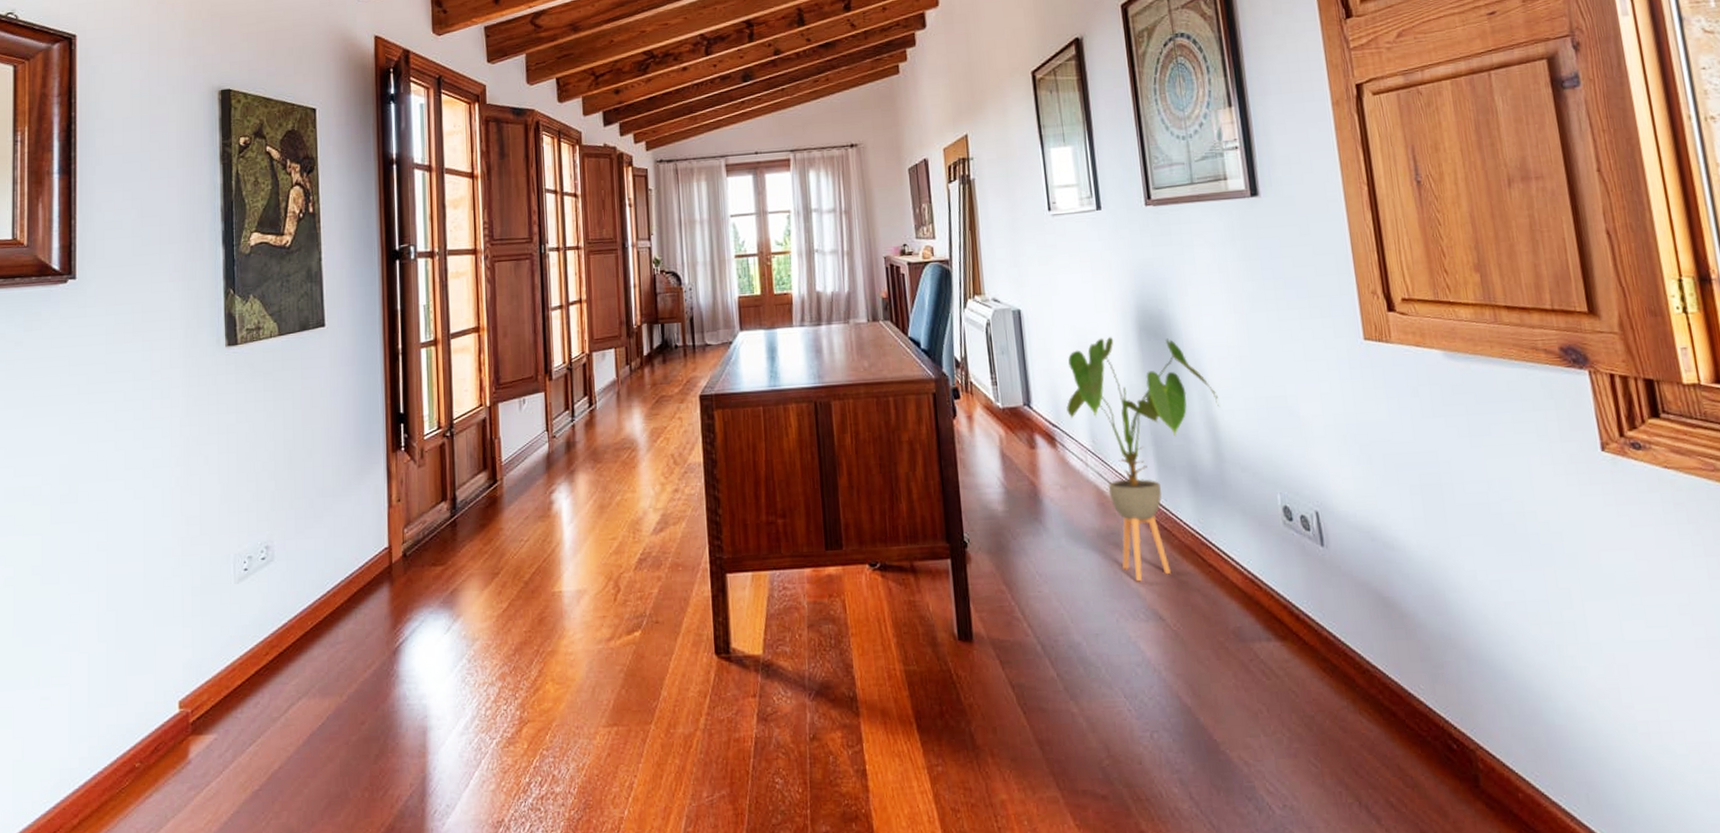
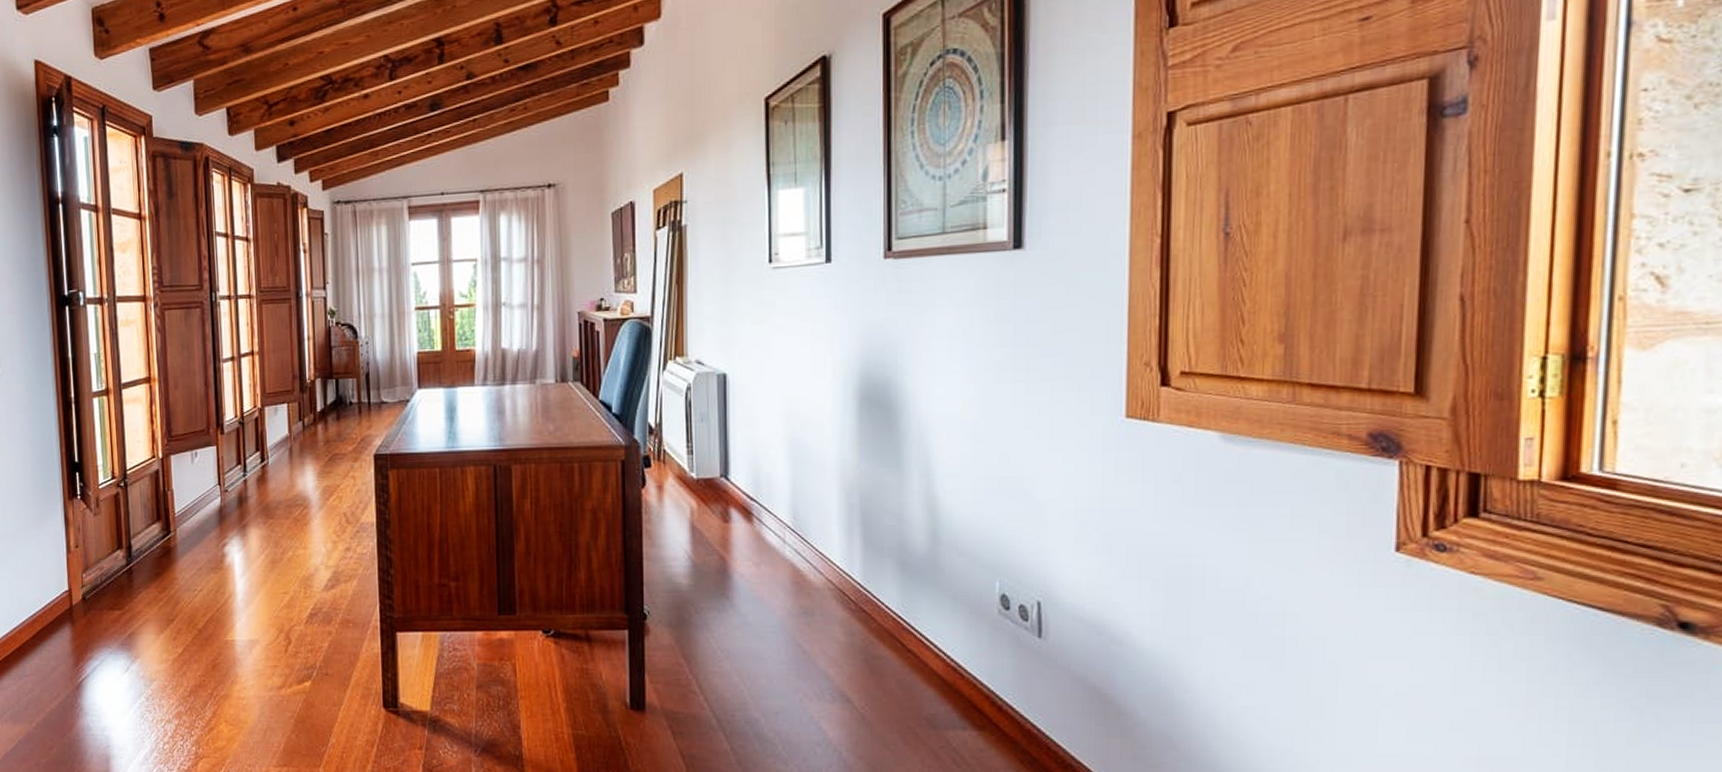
house plant: present [1066,337,1220,582] -> none [768,406,943,663]

